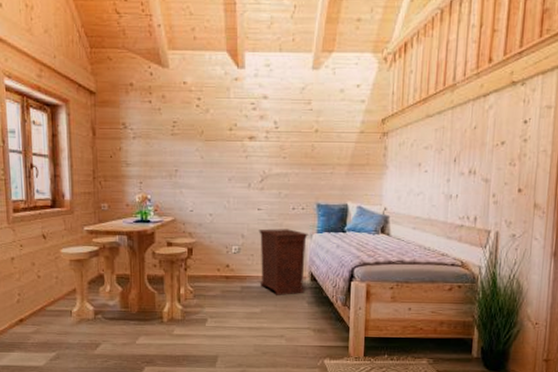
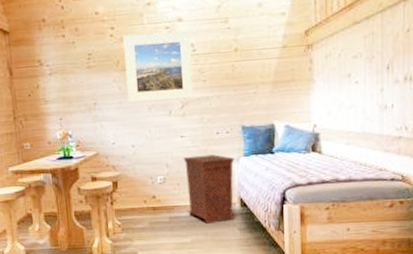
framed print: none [209,107,274,173] -> present [123,30,193,103]

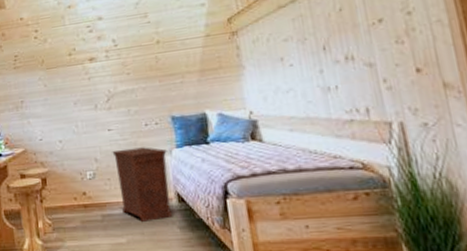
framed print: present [123,30,193,103] -> none [46,27,118,99]

